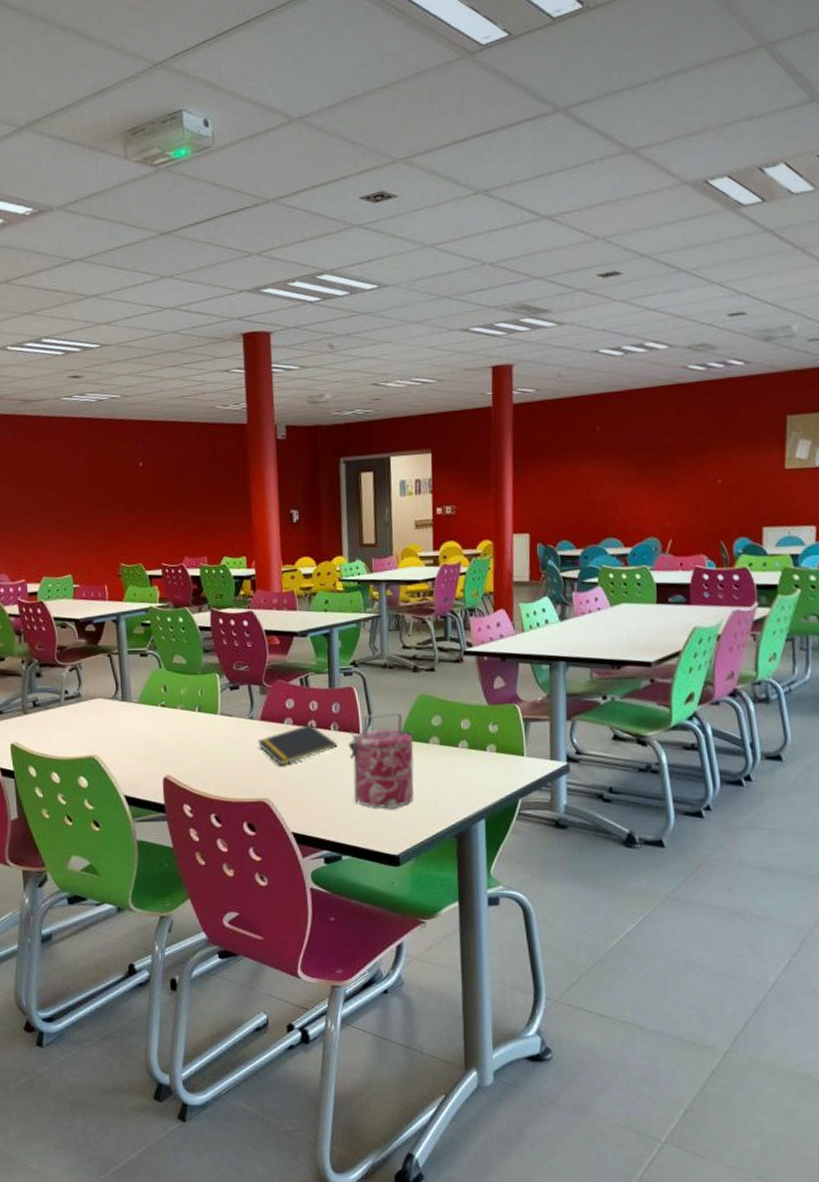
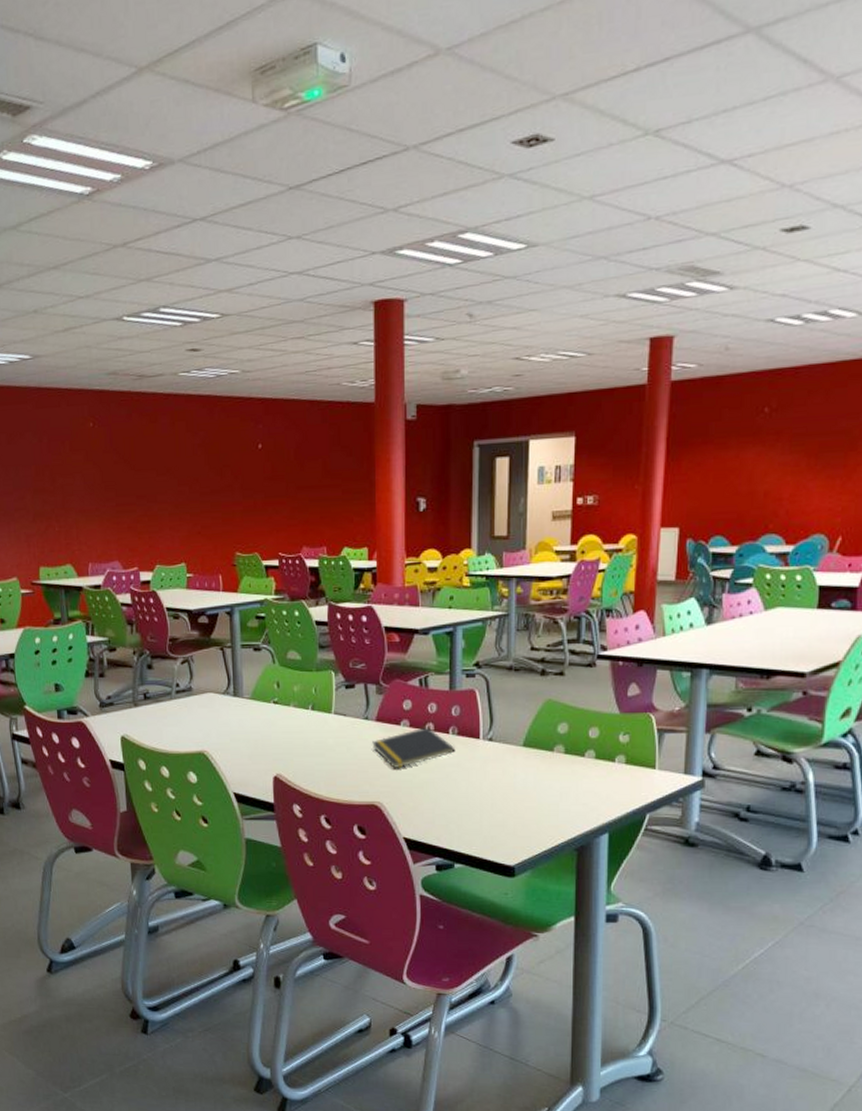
tiffin carrier: present [348,712,415,809] -> none [467,717,538,818]

